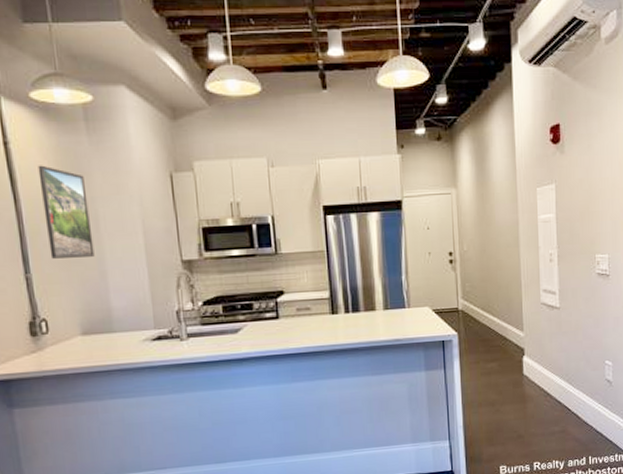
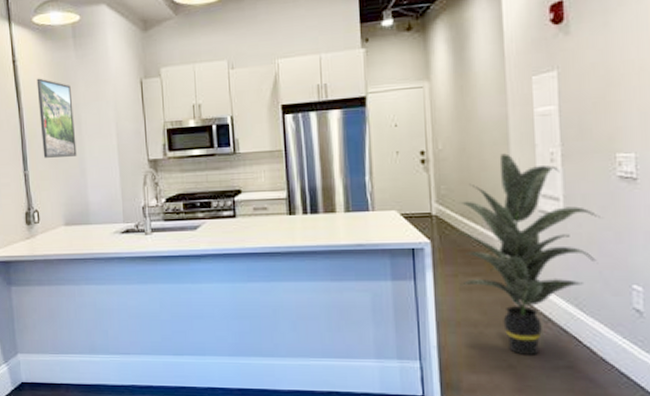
indoor plant: none [476,254,584,426] -> present [453,153,600,355]

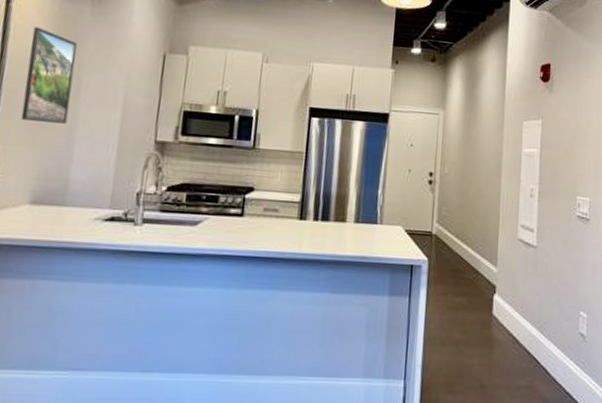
indoor plant: present [453,153,600,355] -> none [448,184,562,375]

